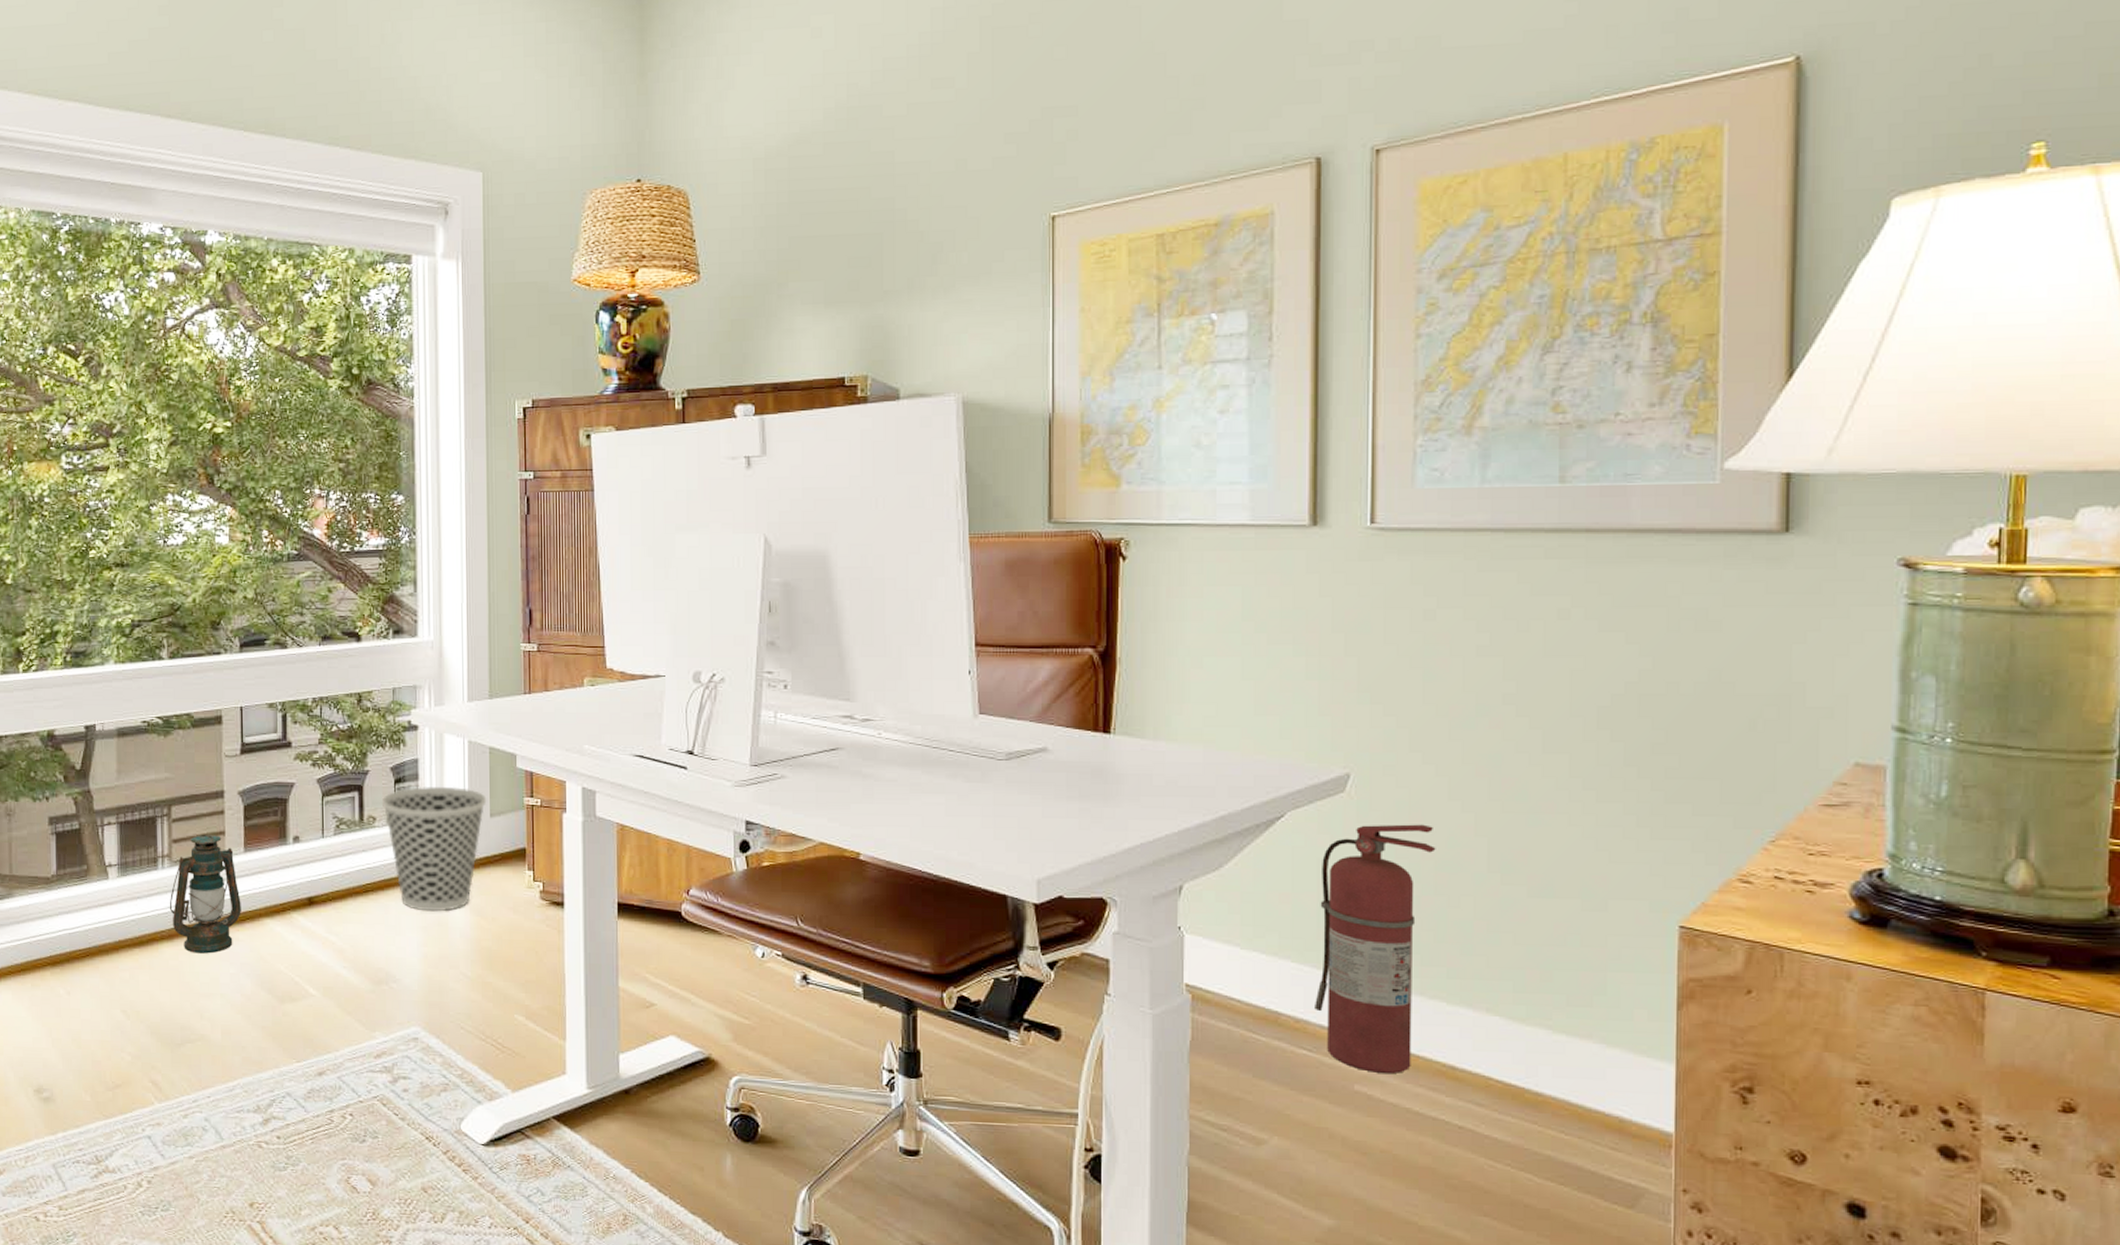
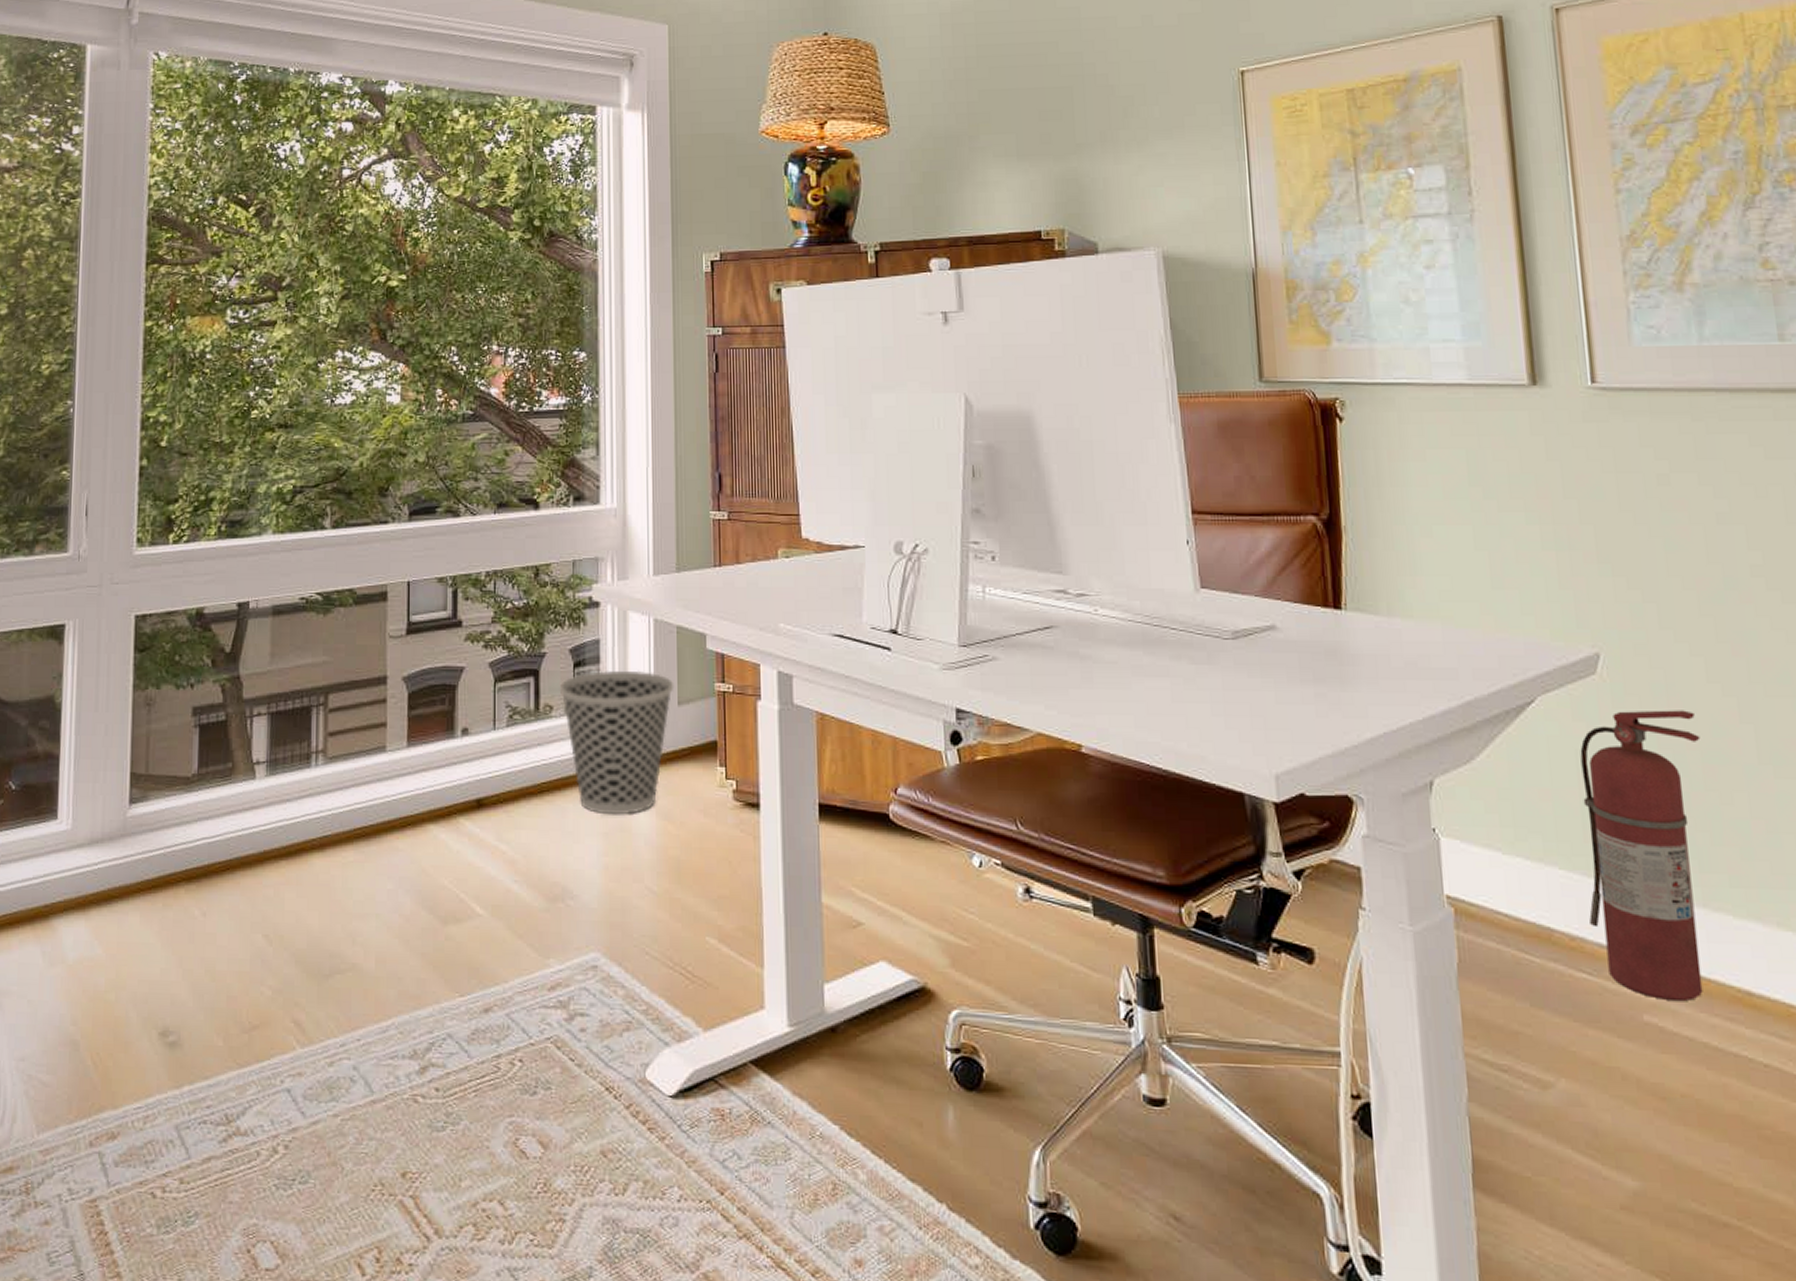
lantern: present [169,834,241,954] -> none [321,725,402,866]

